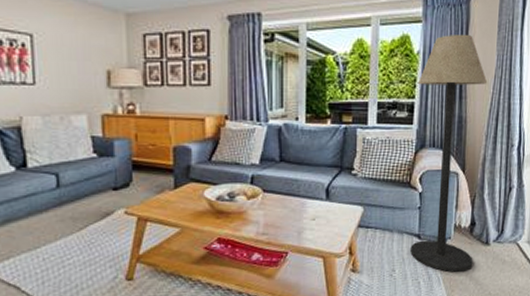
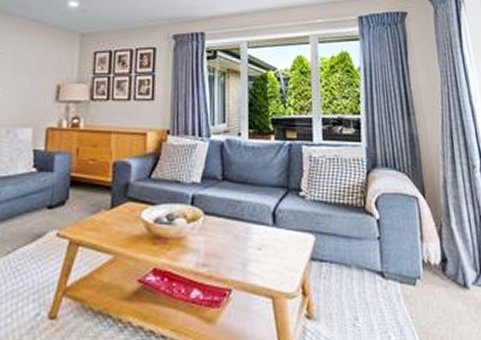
floor lamp: present [410,34,488,272] -> none [362,51,453,324]

